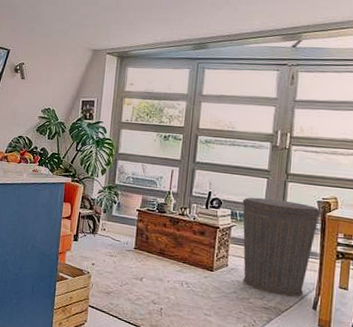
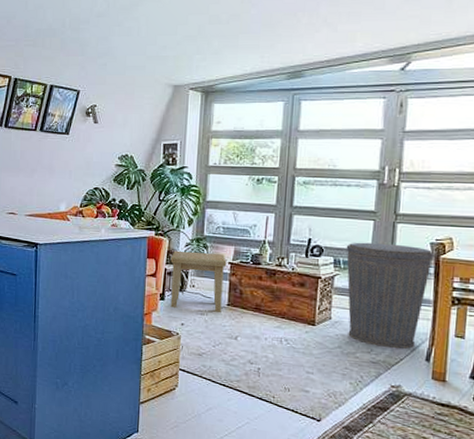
side table: none [83,196,135,255] -> present [170,250,227,312]

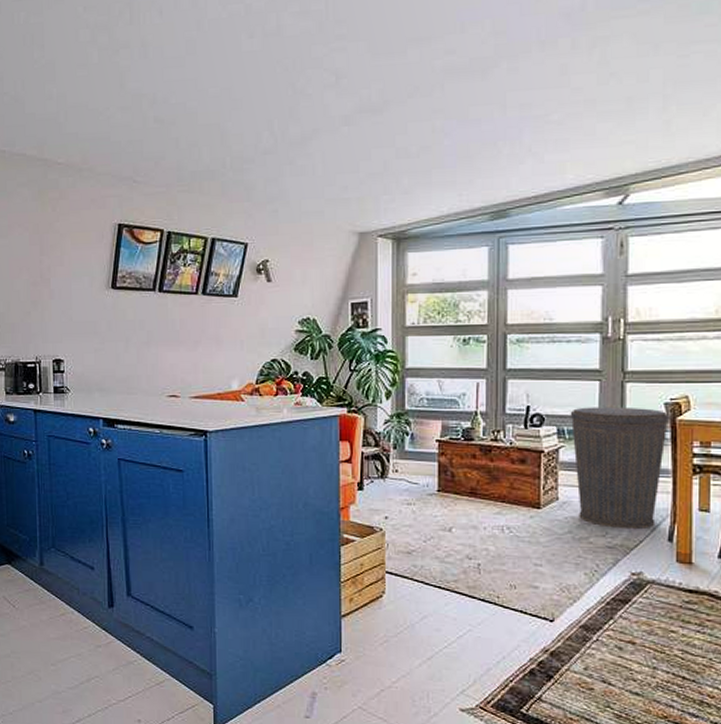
side table: present [170,250,227,312] -> none [367,429,434,500]

